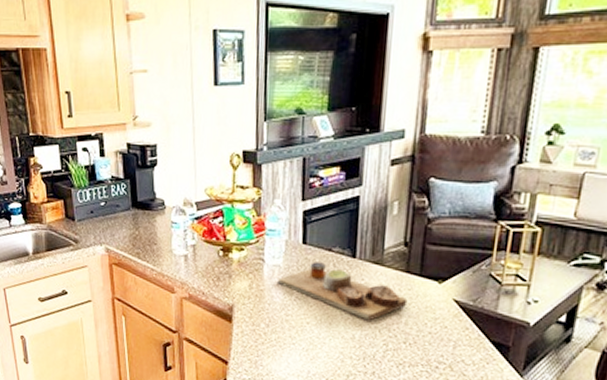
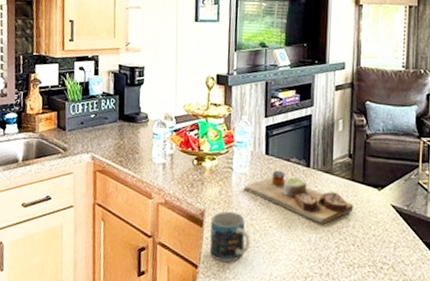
mug: none [240,306,285,359] -> present [209,211,250,263]

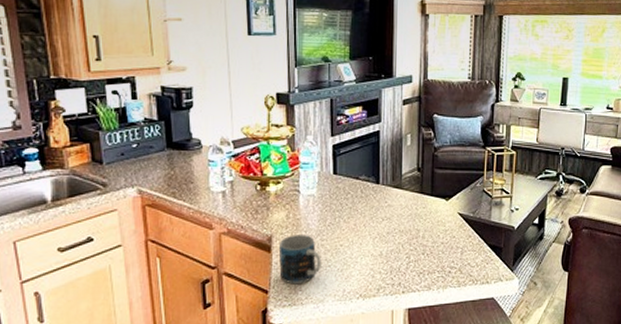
cutting board: present [243,170,354,224] -> none [311,190,423,237]

